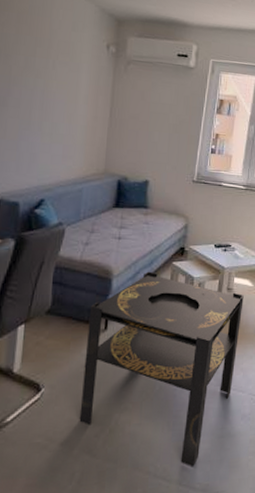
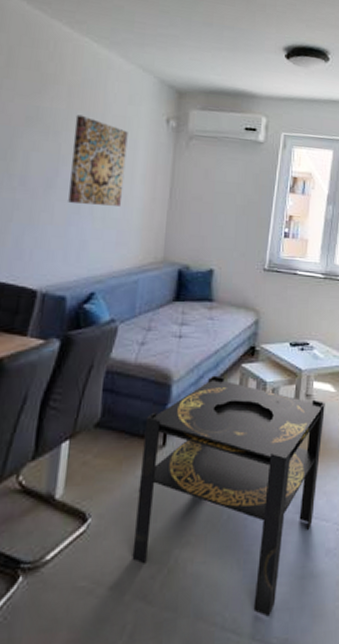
wall art: none [19,39,72,123] -> present [68,114,128,206]

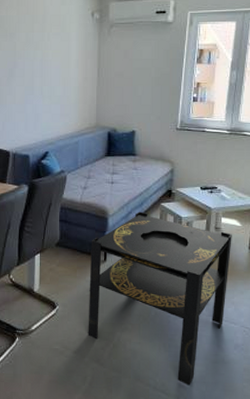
wall art: present [68,114,128,206] -> none [24,18,63,86]

